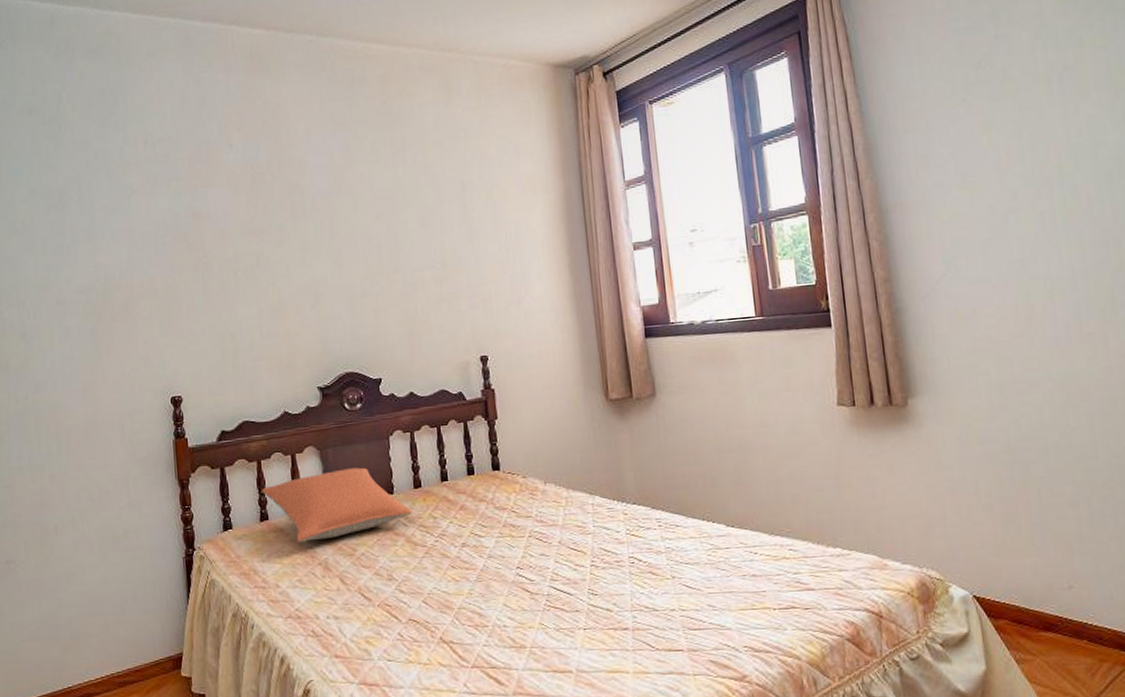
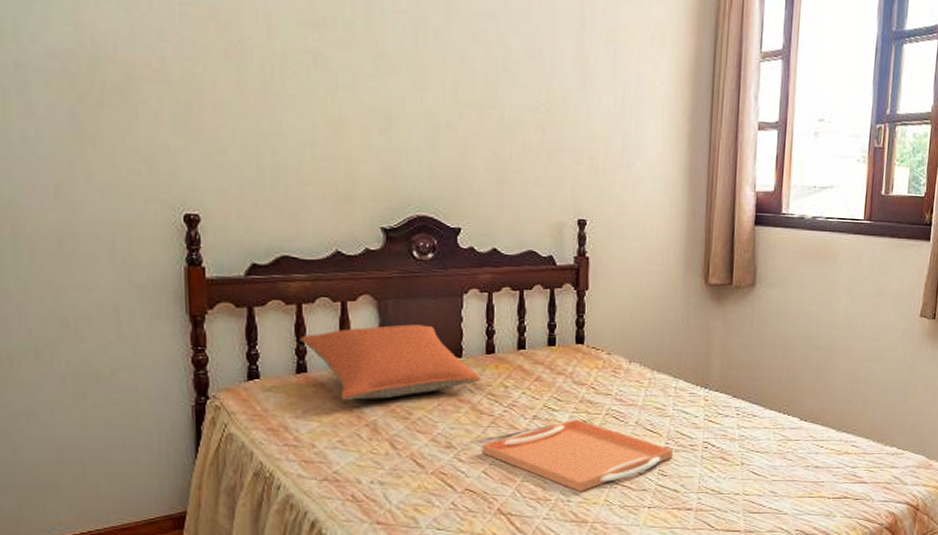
serving tray: none [419,543,600,617] -> present [481,419,673,493]

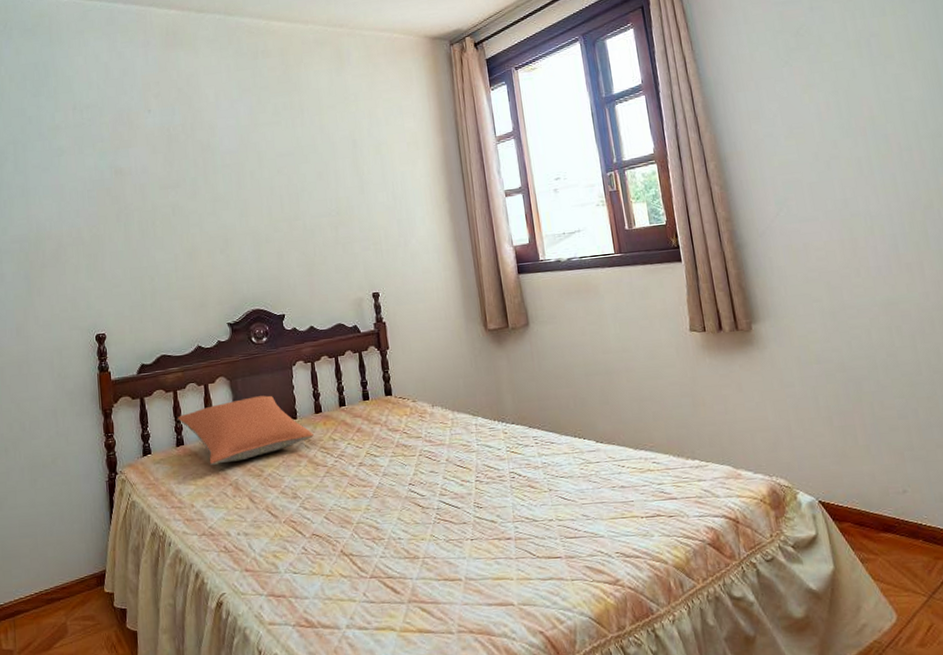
serving tray: present [481,419,673,493] -> none [321,462,484,530]

